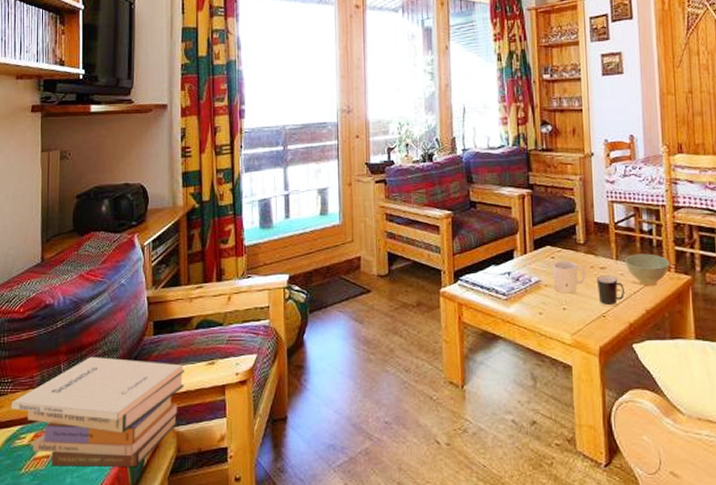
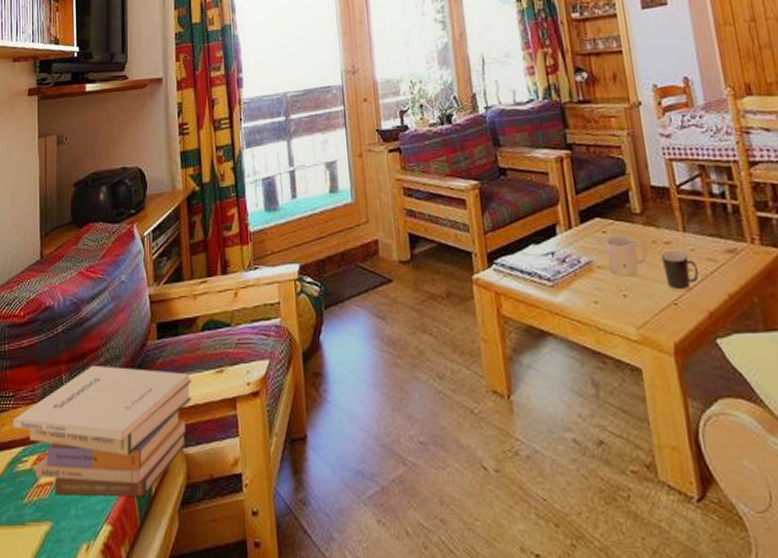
bowl: present [624,253,670,287] -> none [693,222,753,265]

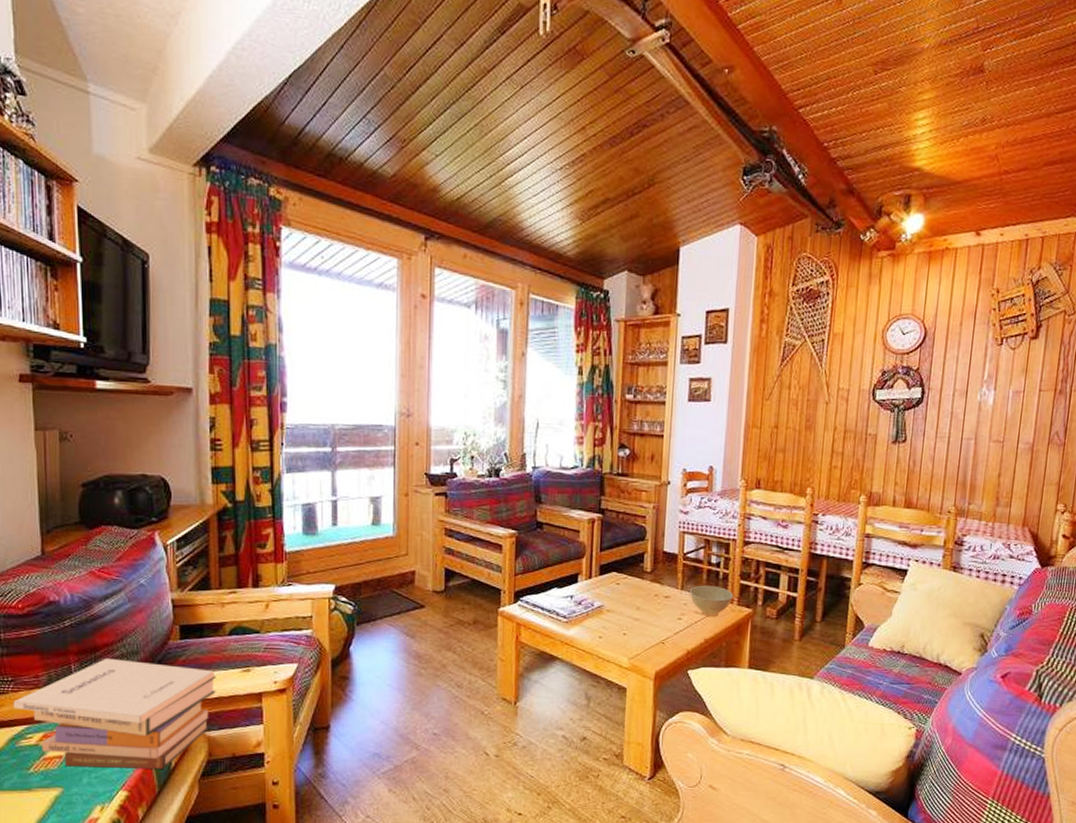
mug: present [605,235,648,277] -> none [616,587,650,620]
mug: present [660,251,699,292] -> none [659,604,686,635]
bowl: none [693,222,753,265] -> present [689,585,734,618]

